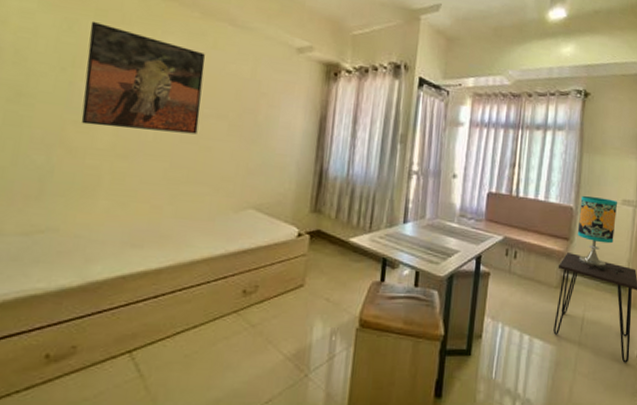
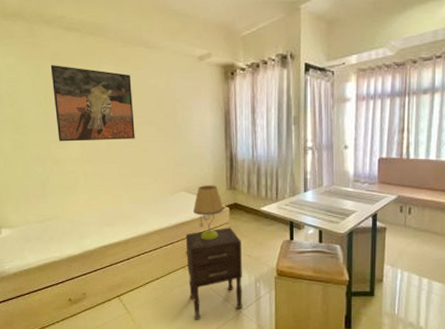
nightstand: none [238,260,320,387] -> present [185,227,243,320]
table lamp: none [260,203,303,276] -> present [192,185,224,240]

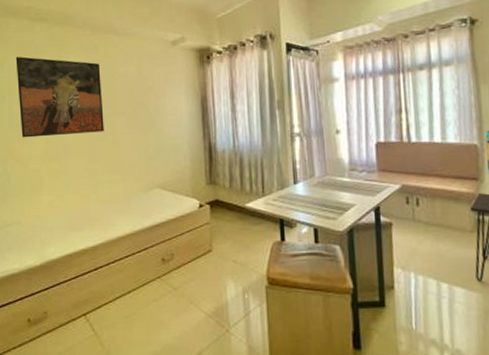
nightstand: present [185,227,243,320] -> none [161,228,230,342]
table lamp: present [192,185,224,240] -> none [168,180,204,244]

